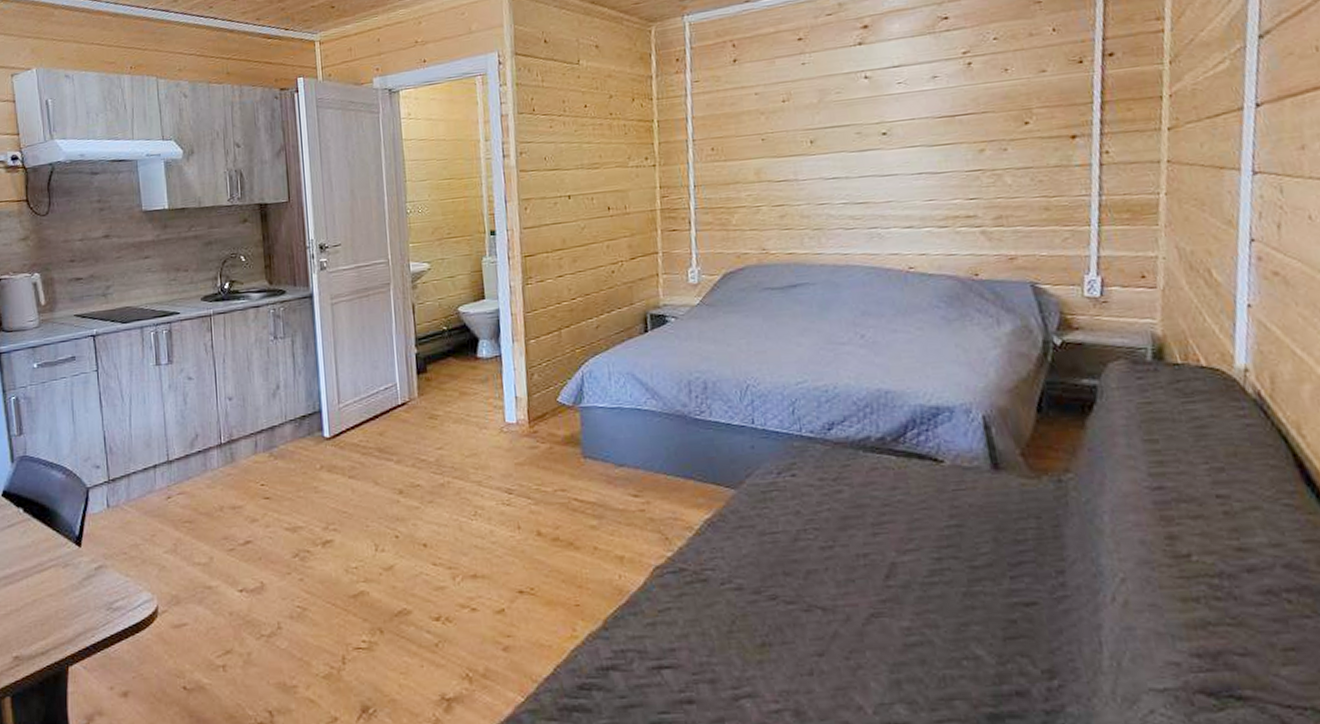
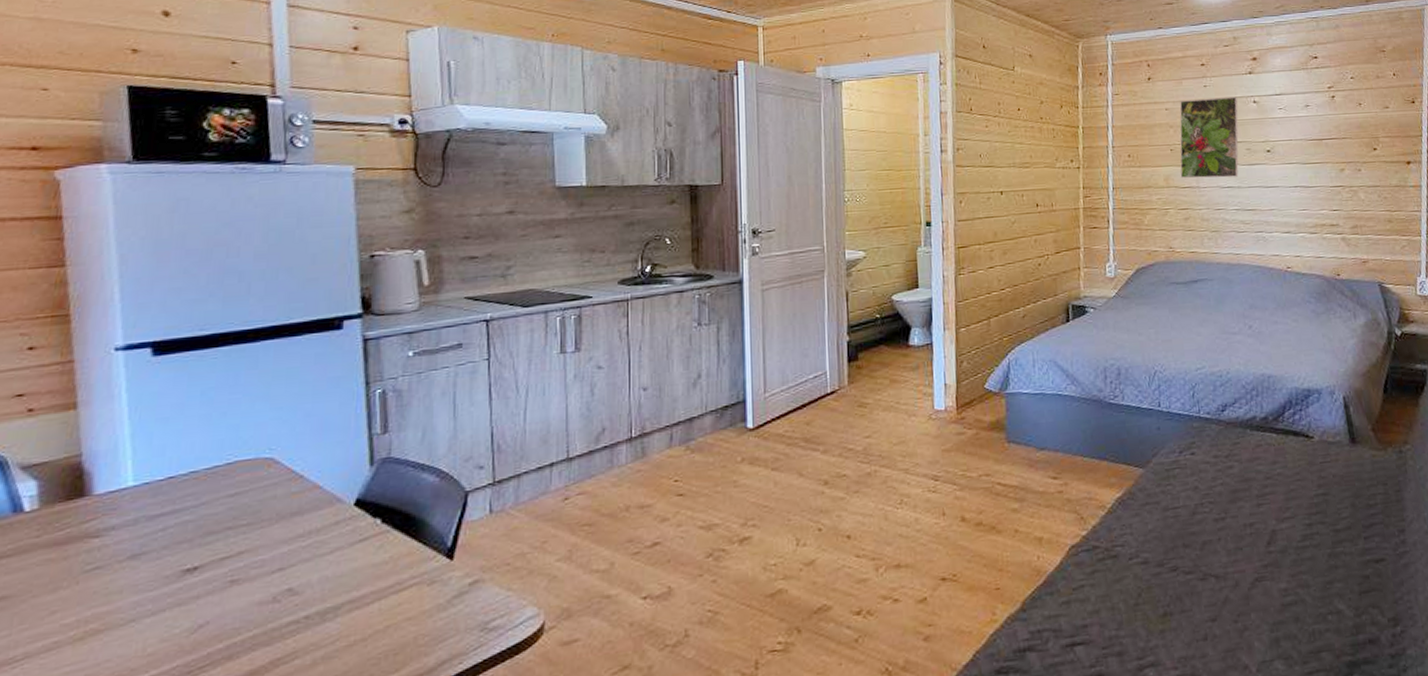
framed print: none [772,73,846,171] -> present [1179,96,1239,179]

